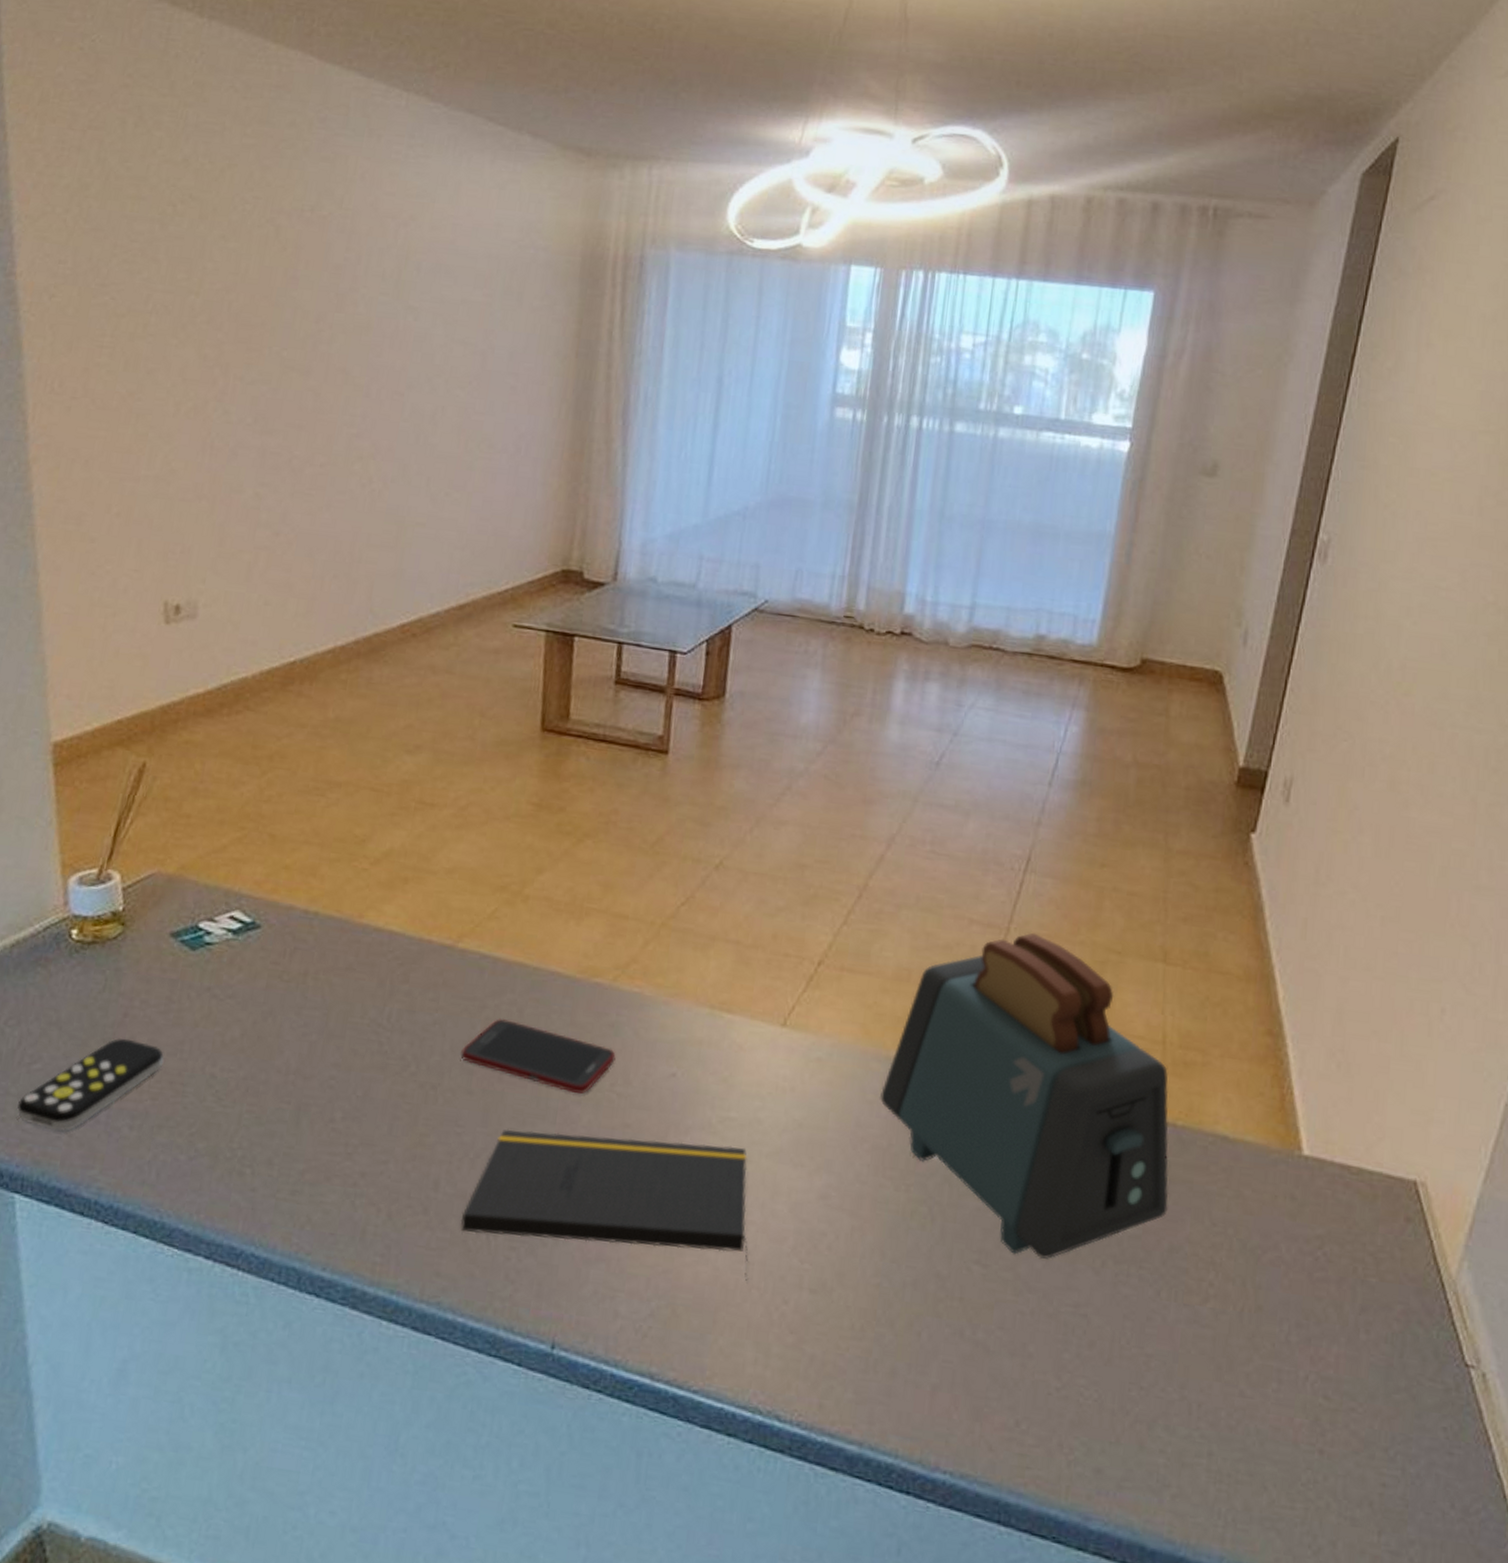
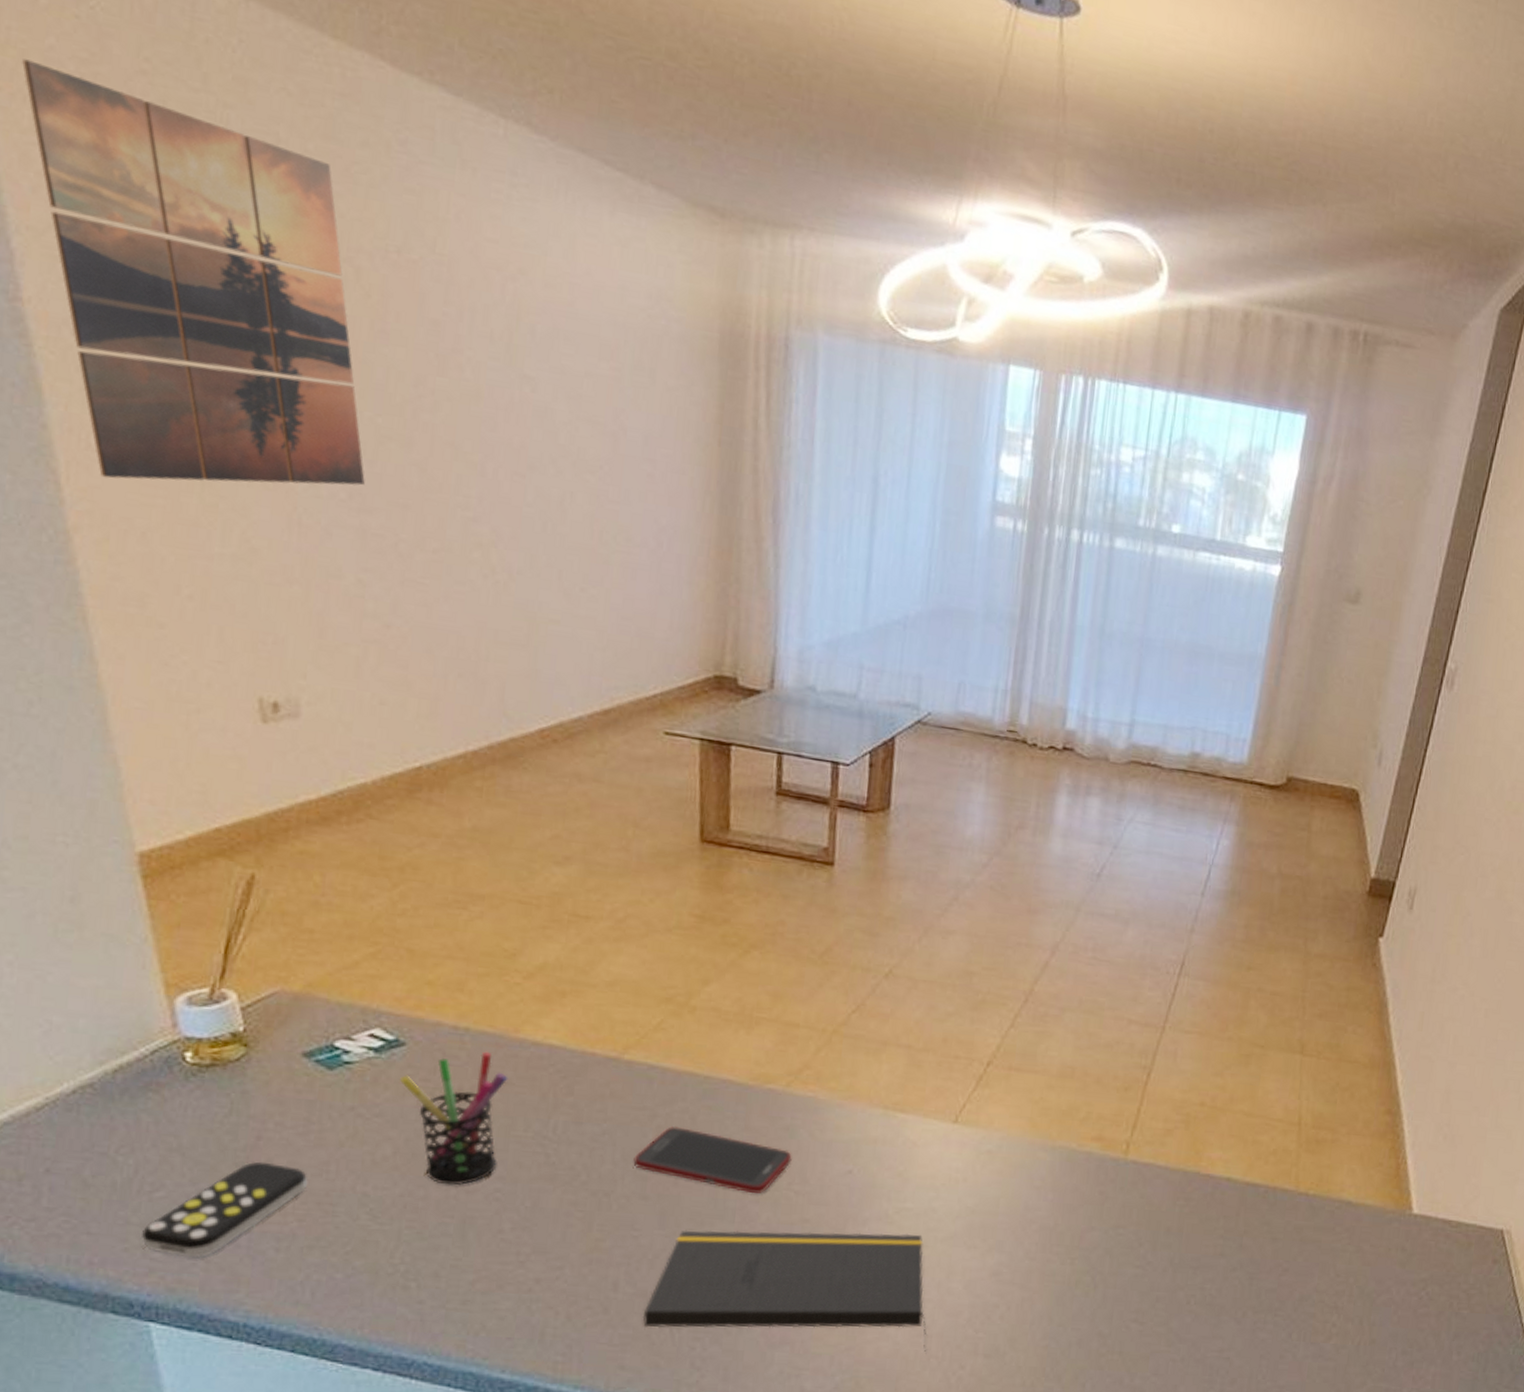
wall art: none [37,85,269,416] -> present [22,59,365,486]
pen holder: none [252,936,350,1071] -> present [399,1051,509,1186]
toaster: present [880,932,1169,1259] -> none [1047,1030,1302,1314]

